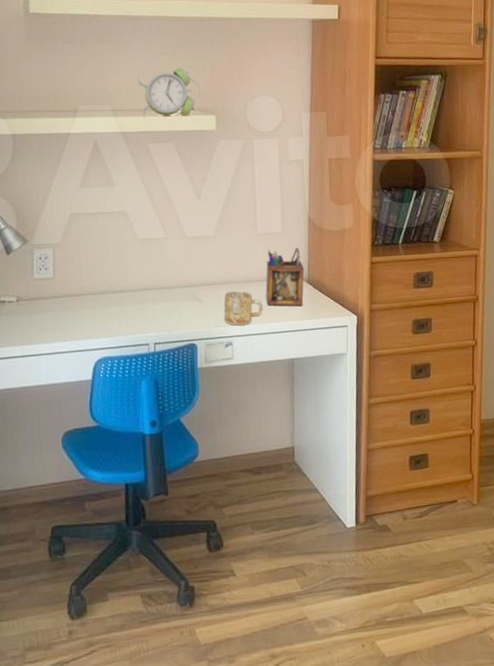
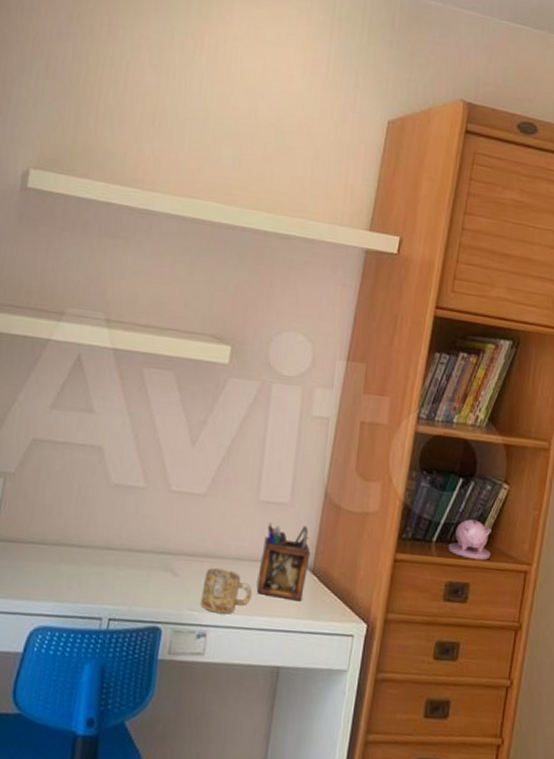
alarm clock: present [137,67,201,118] -> none [142,281,218,342]
piggy bank: none [412,221,446,253] -> present [448,519,491,561]

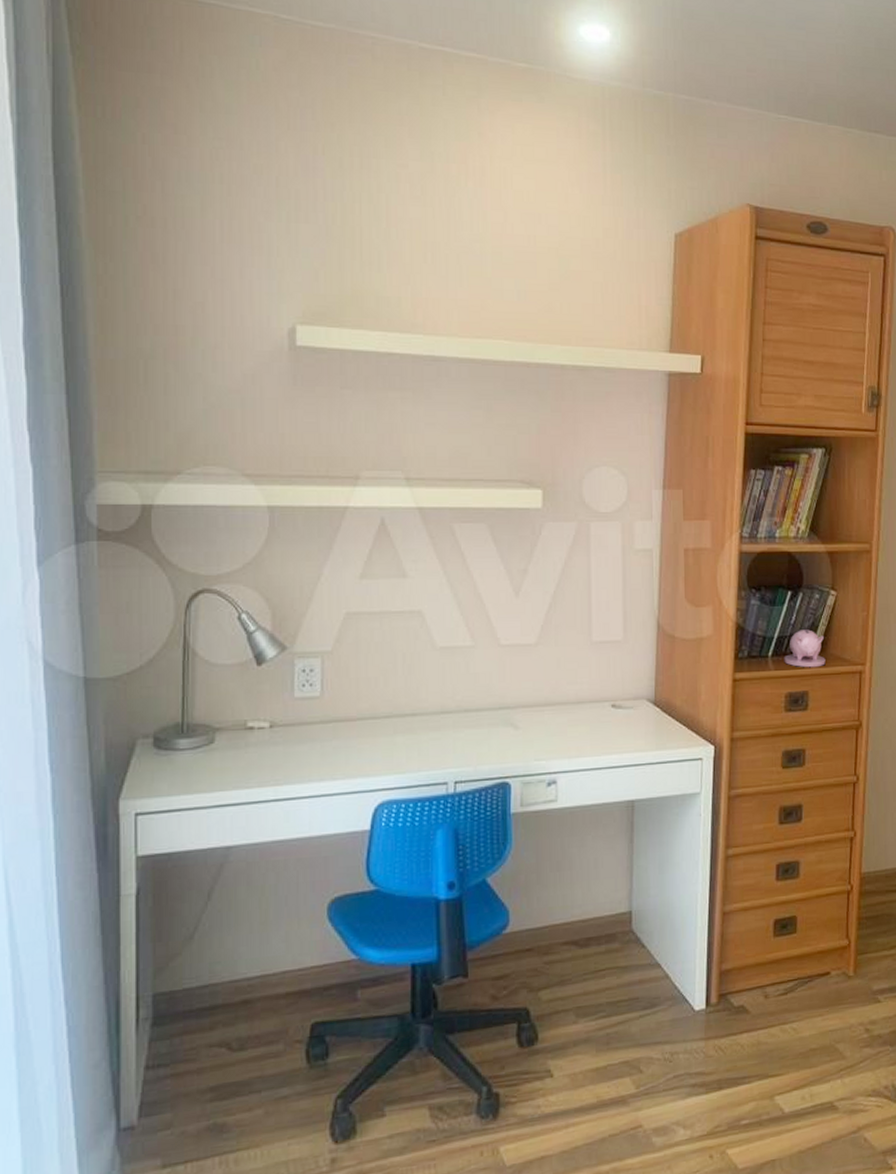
mug: present [200,567,252,614] -> none [546,713,597,759]
desk organizer: present [256,522,311,602] -> none [600,660,651,735]

